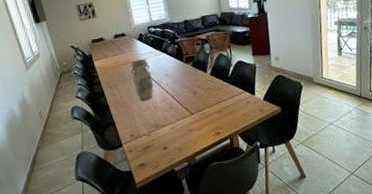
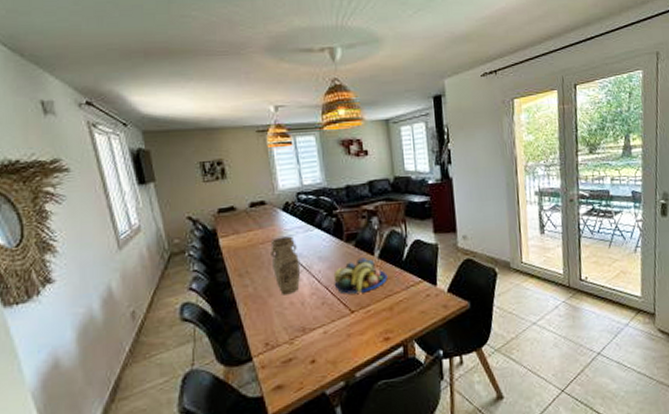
fruit bowl: none [177,74,218,101] -> present [333,257,388,294]

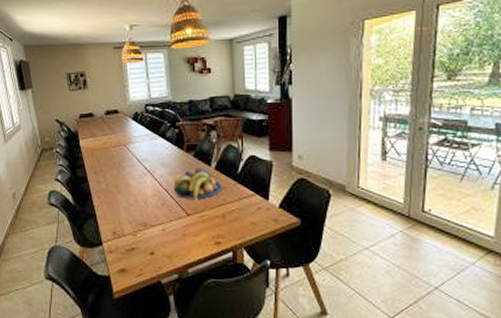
vase: present [270,236,300,295] -> none [121,143,144,193]

